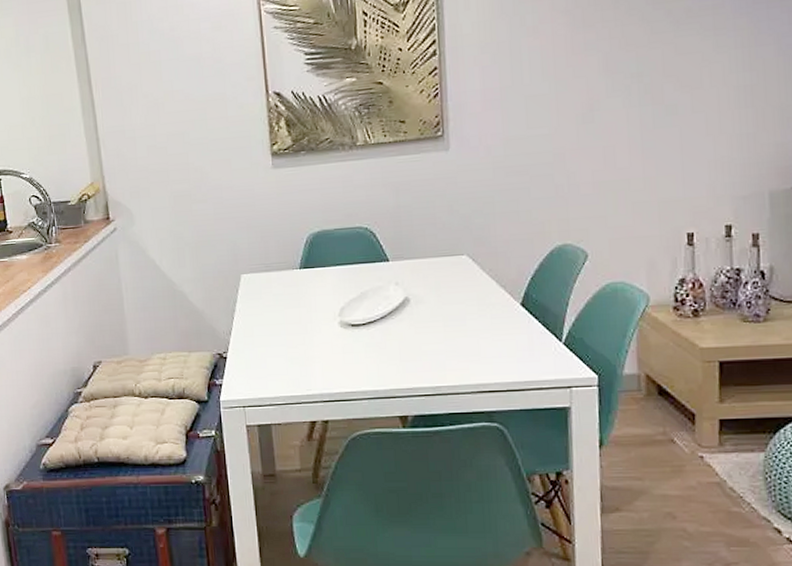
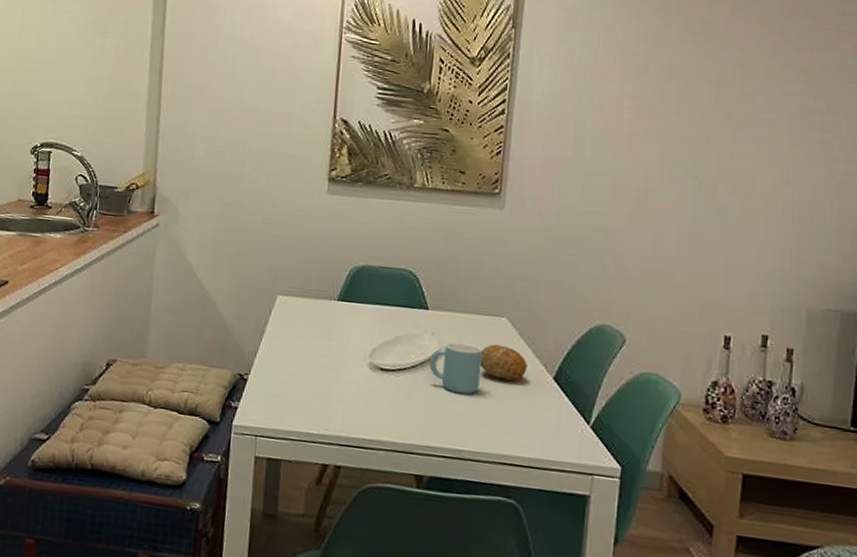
mug: none [397,286,449,335] -> present [429,342,482,395]
fruit: none [445,282,493,314] -> present [479,344,527,381]

